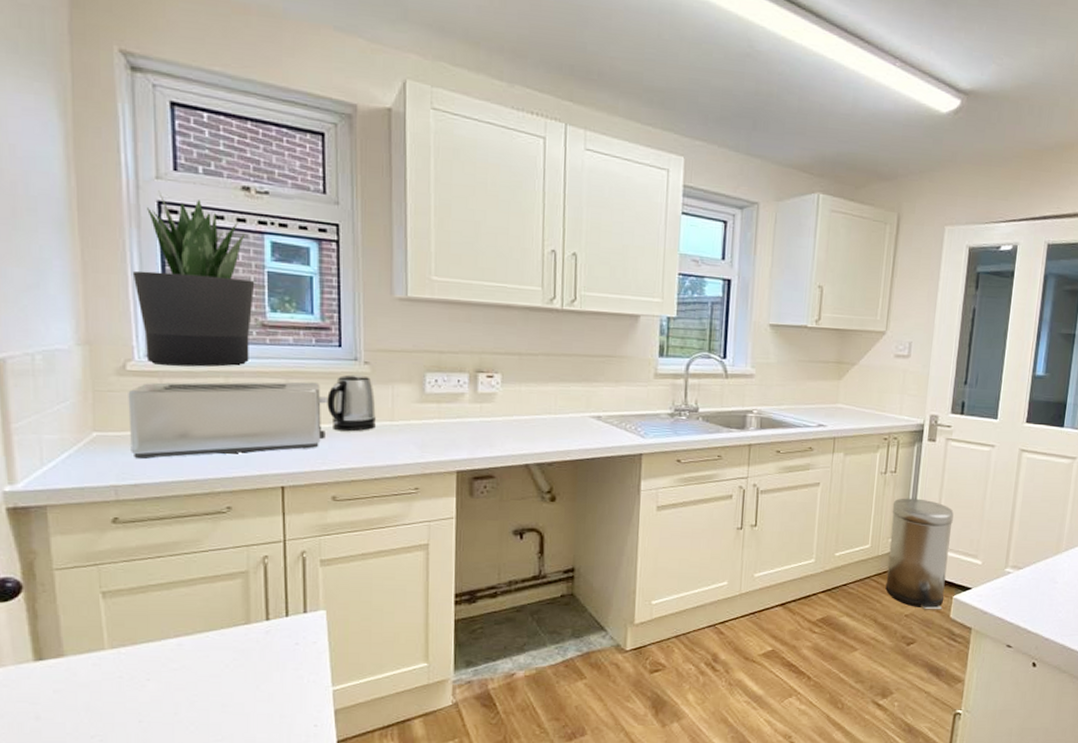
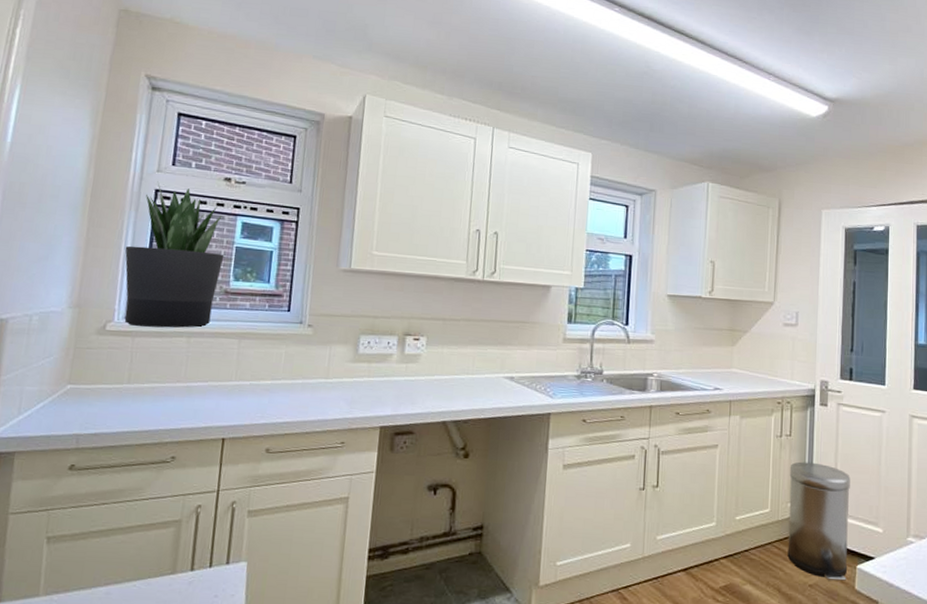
toaster: present [128,382,327,459] -> none [96,341,273,410]
kettle: present [327,374,377,432] -> none [271,336,314,389]

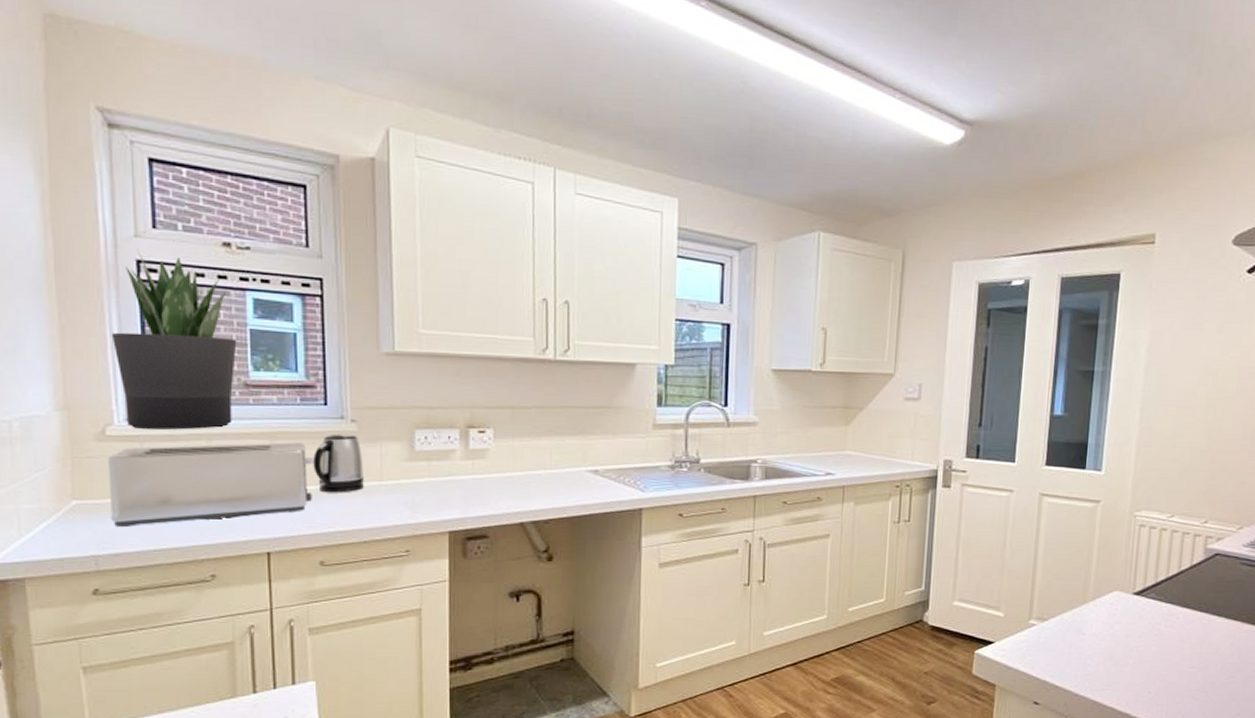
toaster: none [96,341,273,410] -> present [108,442,313,527]
kettle: none [271,336,314,389] -> present [313,433,365,494]
pedal bin: present [787,461,850,581] -> none [902,548,972,666]

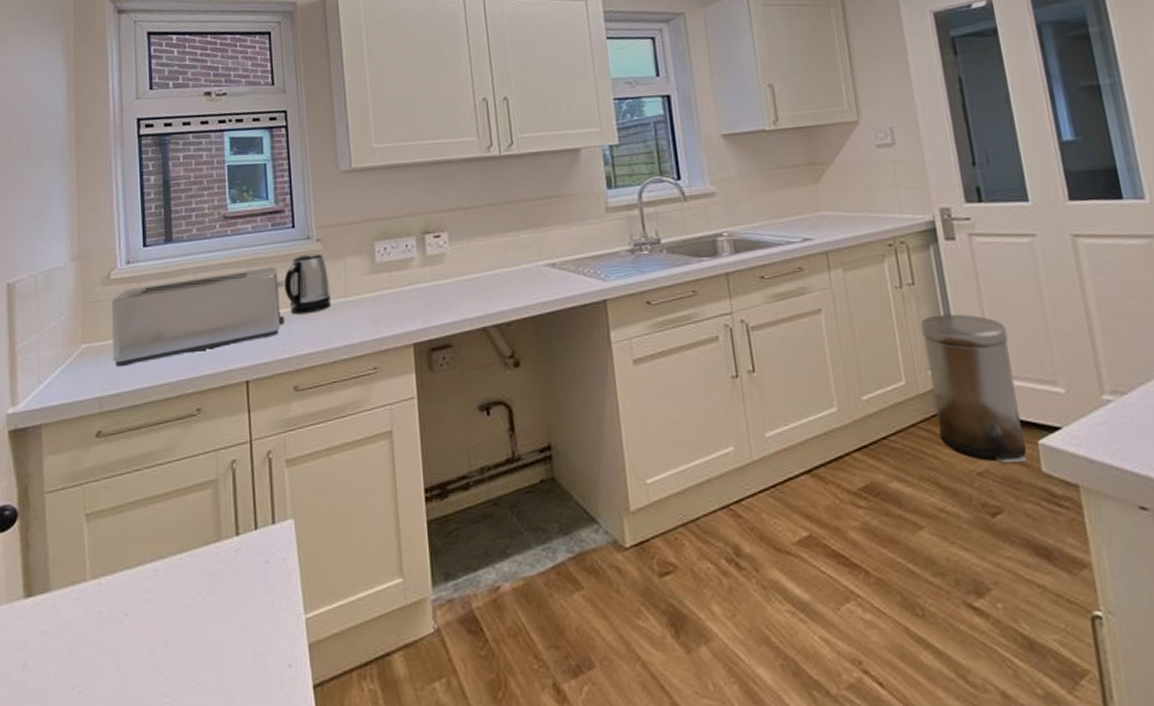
planter: present [111,249,237,431] -> none [116,109,217,271]
pedal bin: none [902,548,972,666] -> present [920,314,1028,464]

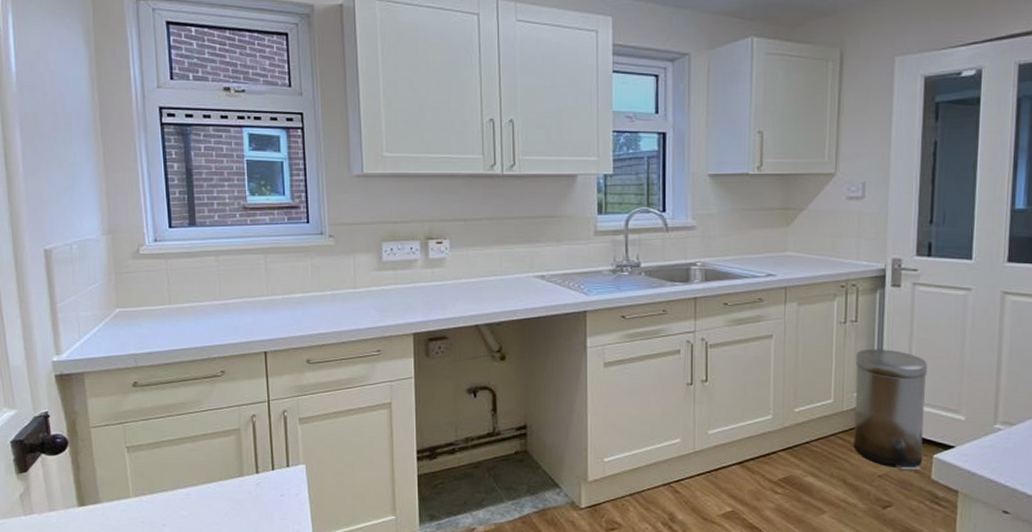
toaster: present [111,267,285,366] -> none [141,256,299,330]
kettle: present [284,253,332,315] -> none [299,248,342,300]

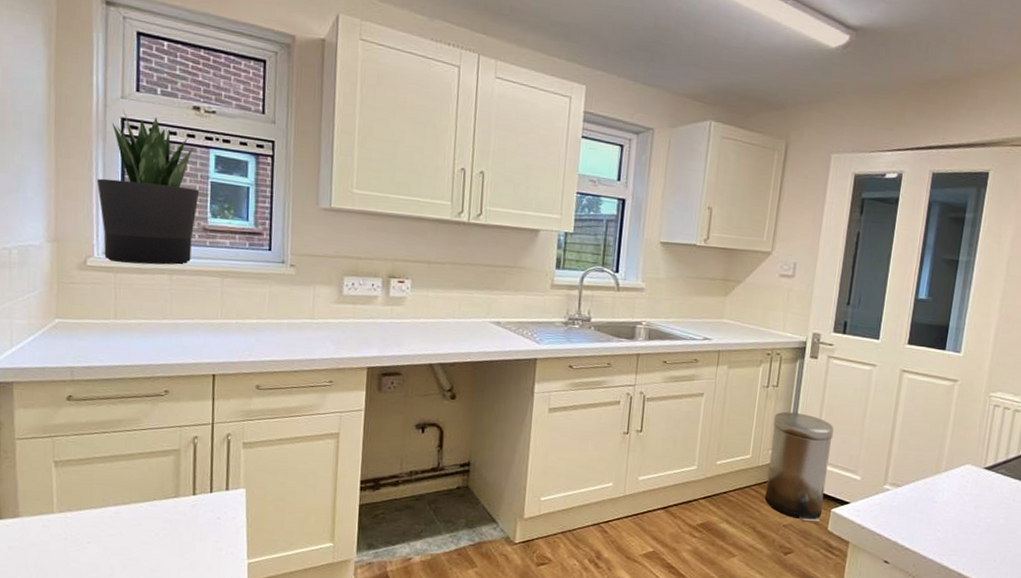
planter: none [142,98,237,249] -> present [96,109,200,265]

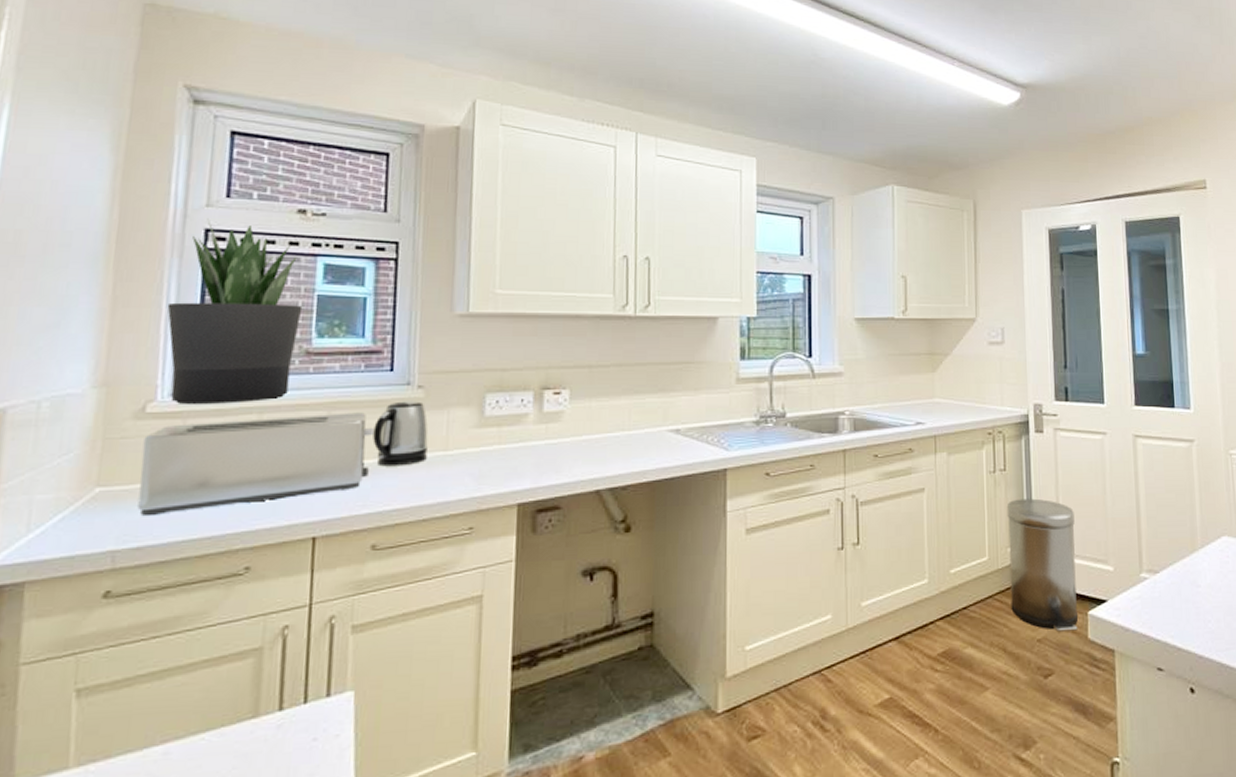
toaster: none [86,277,257,345] -> present [137,412,374,515]
kettle: none [256,275,299,328] -> present [373,401,429,467]

